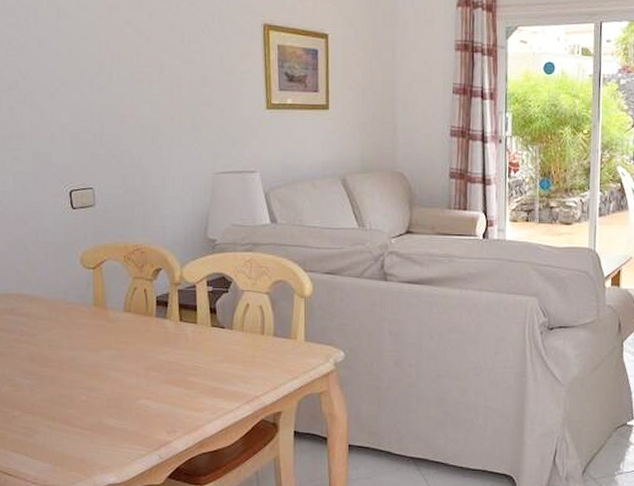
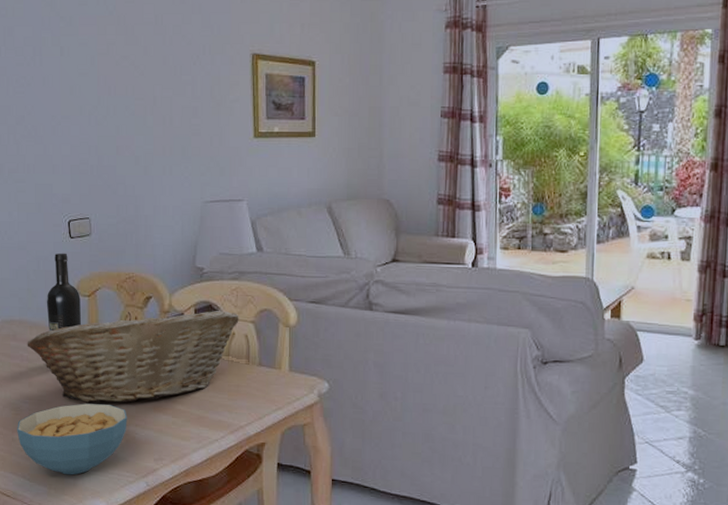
cereal bowl: none [18,378,138,451] -> present [17,403,127,475]
fruit basket: none [26,281,253,377] -> present [27,310,239,403]
wine bottle: none [47,224,87,305] -> present [46,252,82,332]

